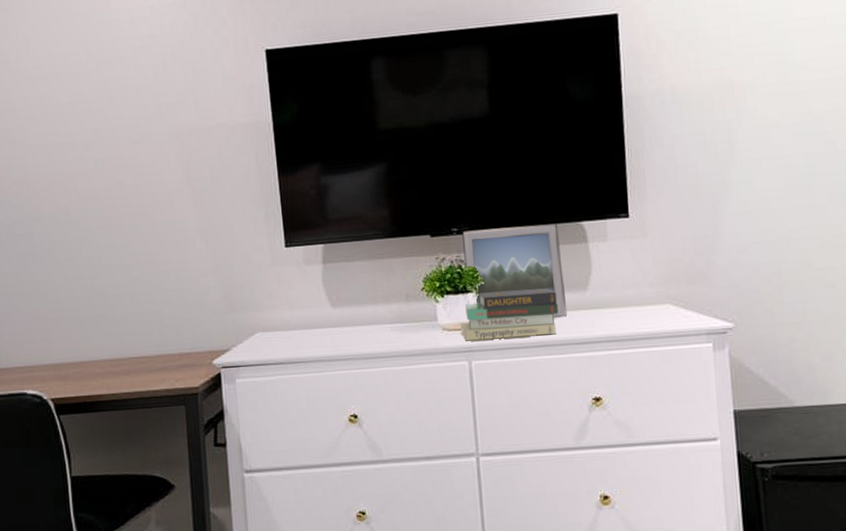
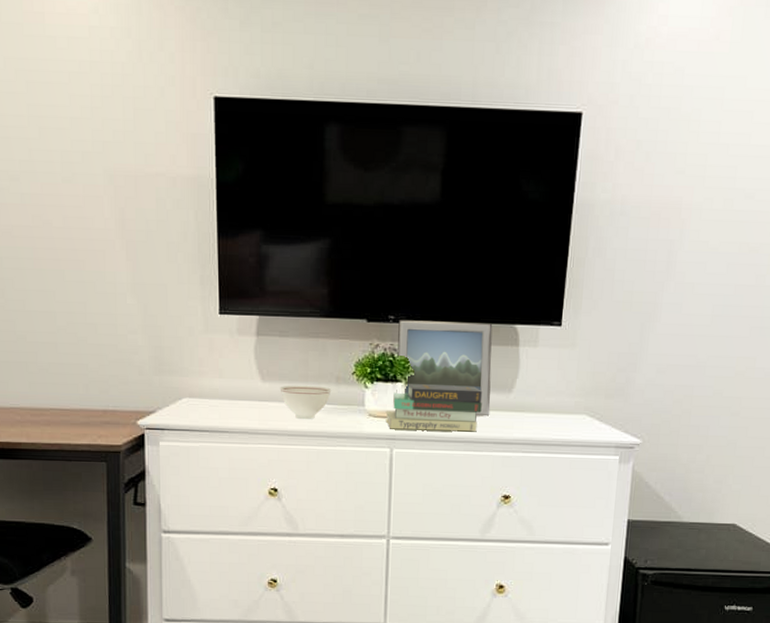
bowl: none [350,306,403,341] -> present [280,385,332,419]

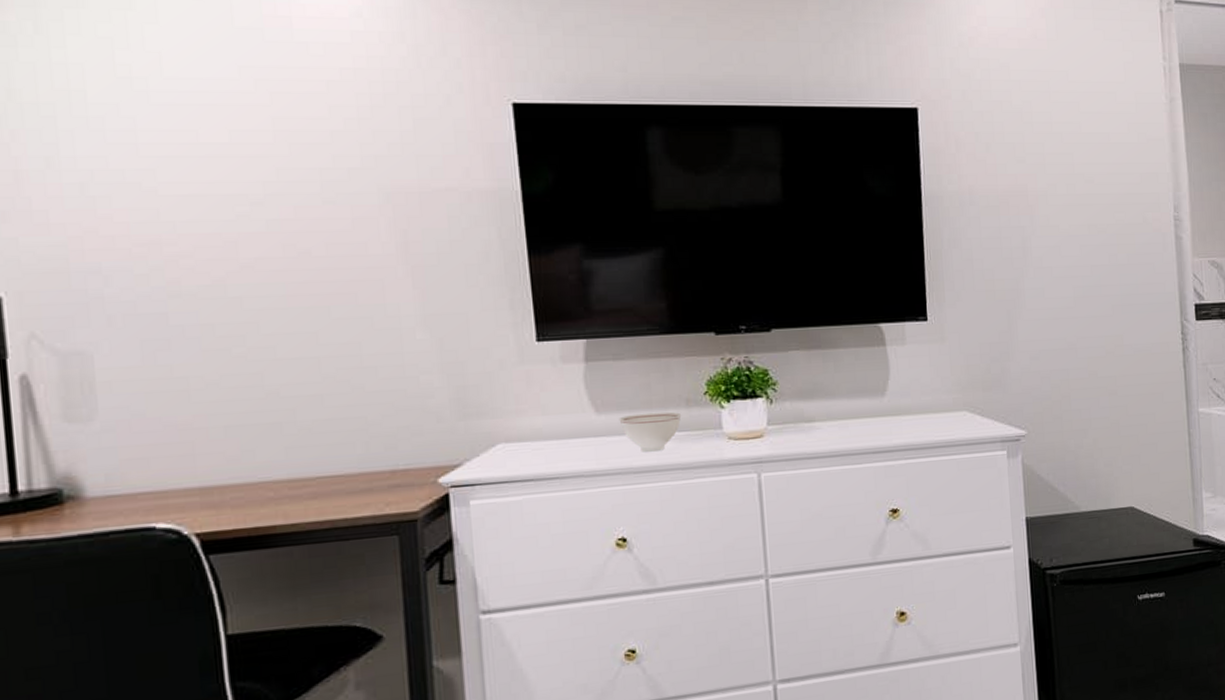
books: present [385,384,483,432] -> none [747,393,855,451]
picture frame: present [396,320,493,417] -> none [751,324,865,426]

